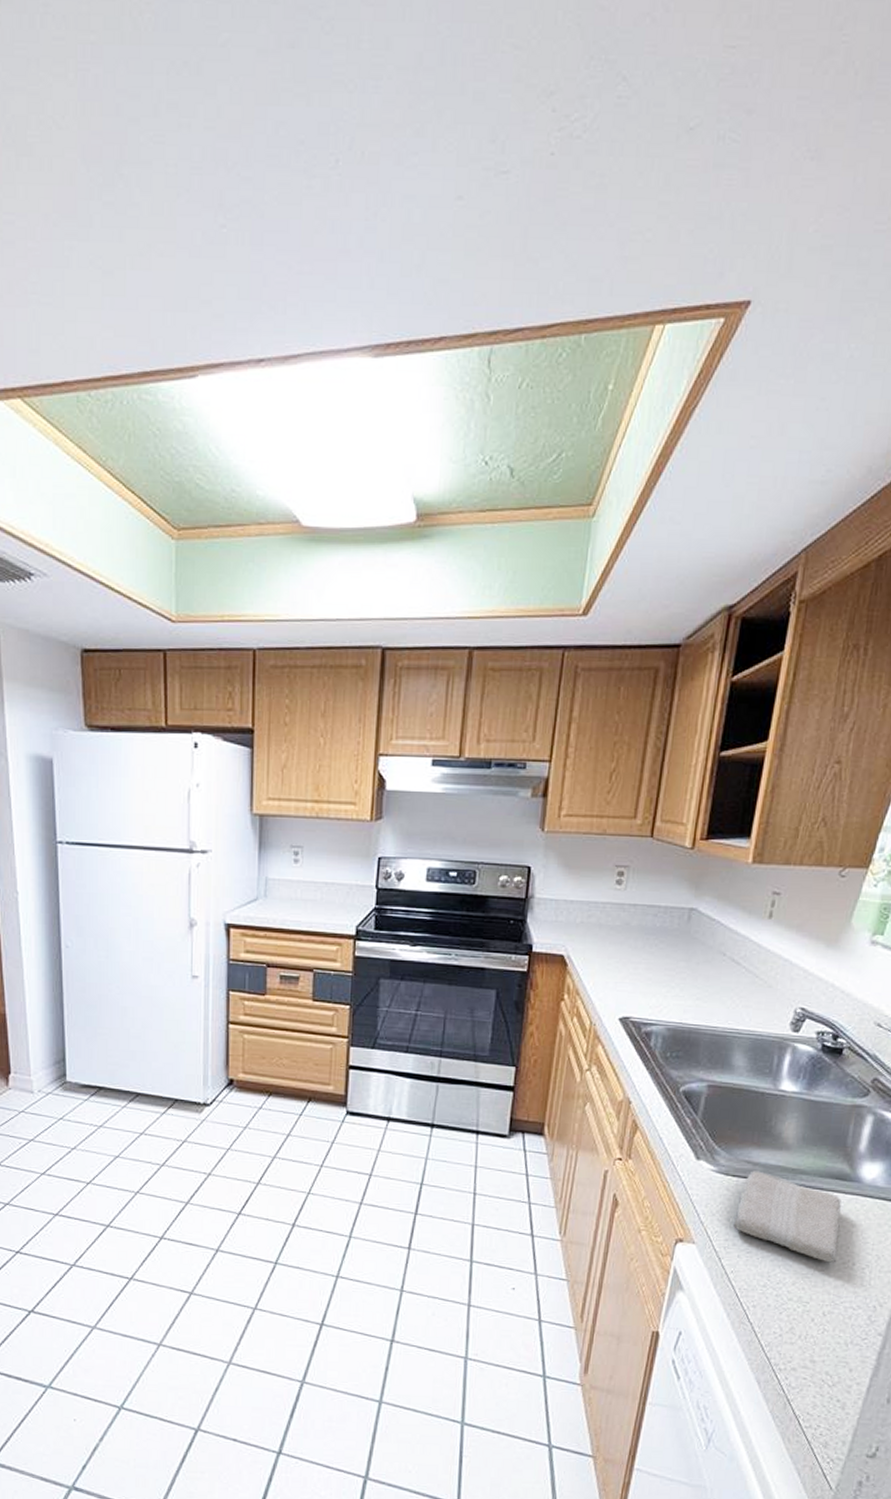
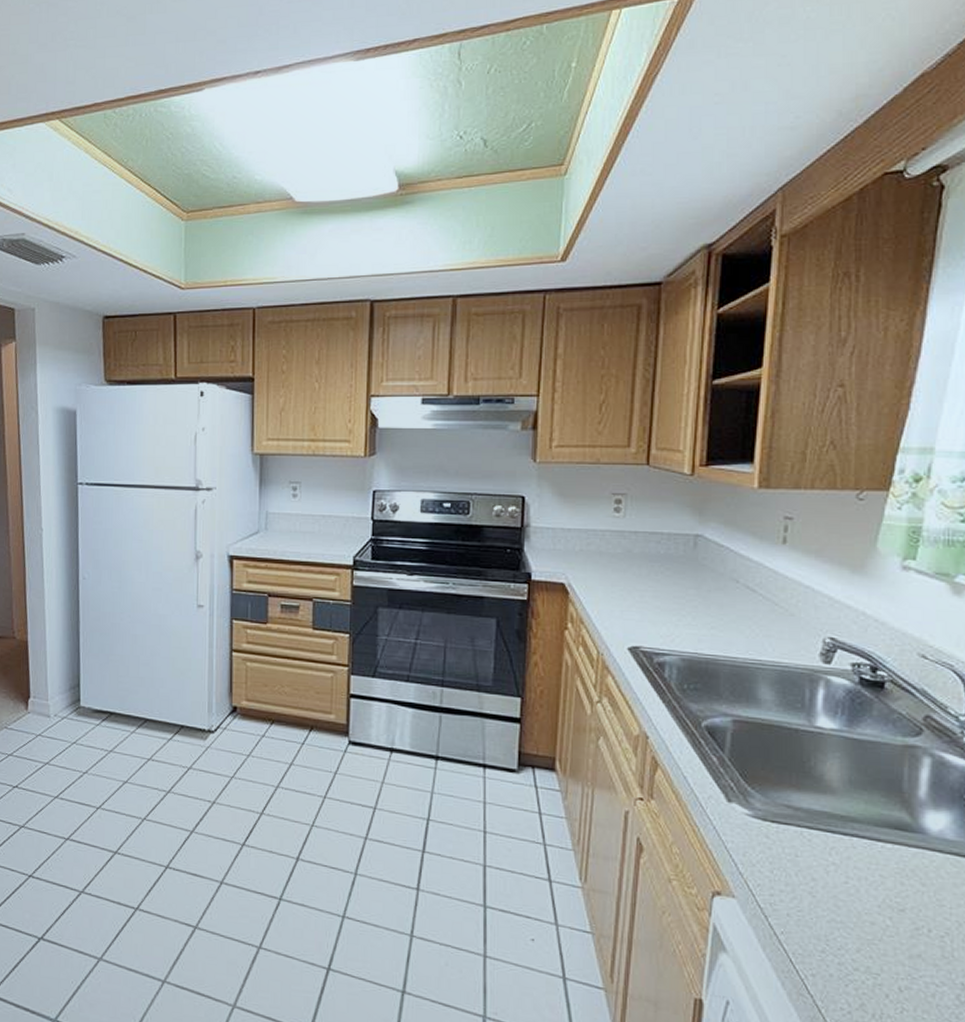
washcloth: present [734,1171,842,1263] -> none [779,816,908,928]

